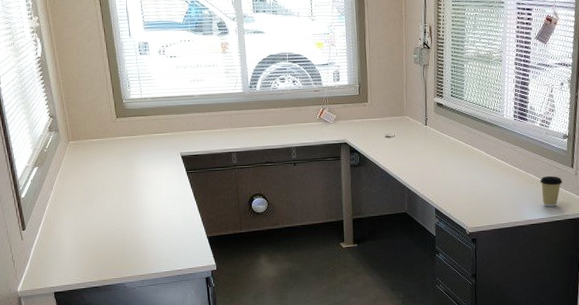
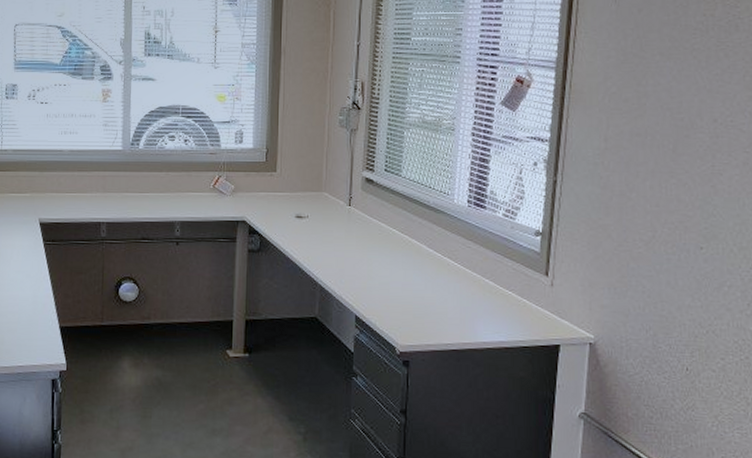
coffee cup: present [540,176,562,207] -> none [501,285,532,327]

